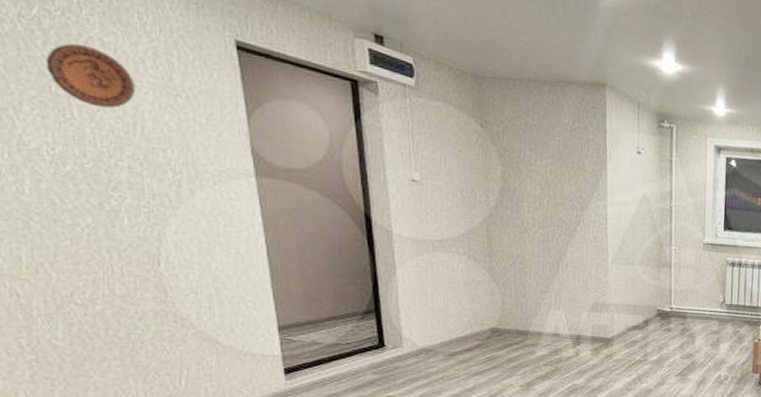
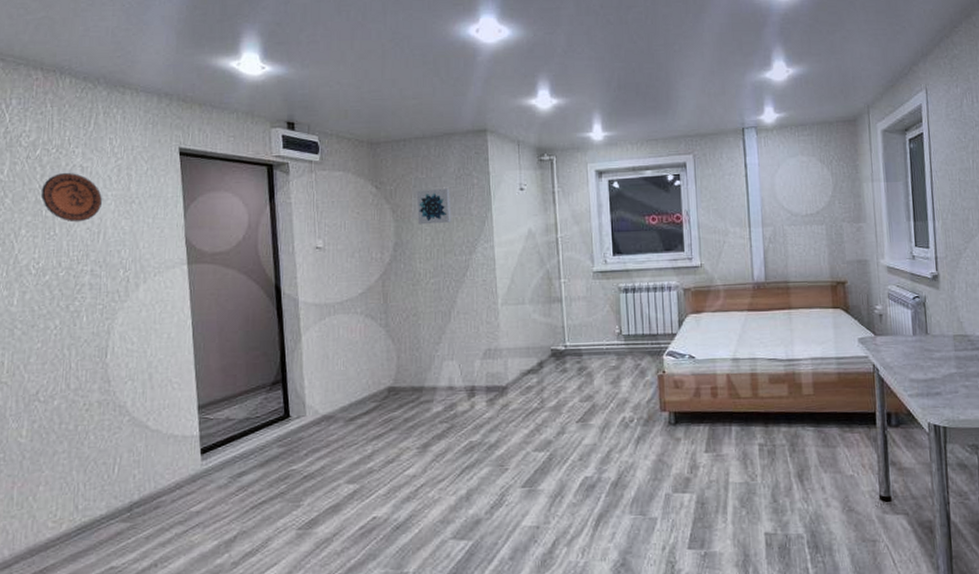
wall art: none [526,136,564,175] -> present [416,188,452,225]

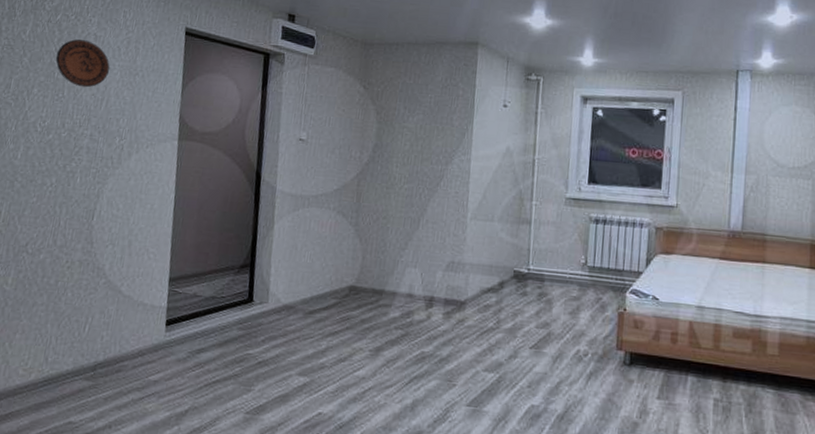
wall art: present [416,188,452,225] -> none [399,95,435,131]

